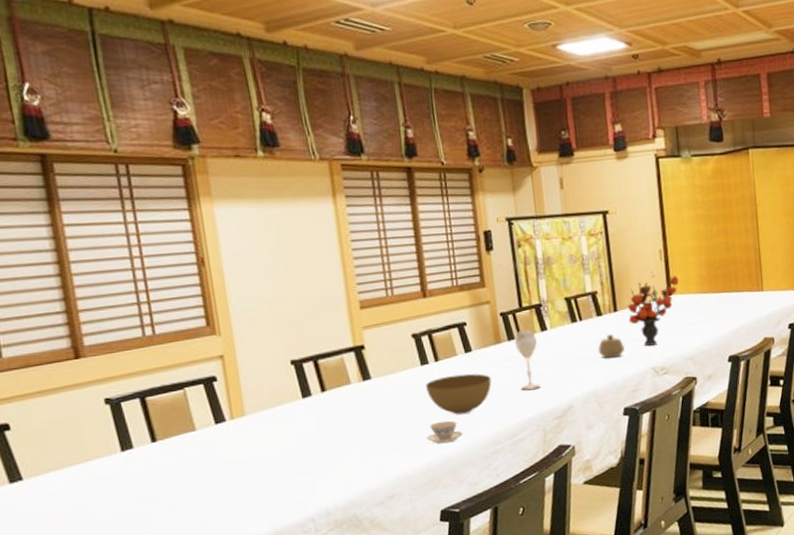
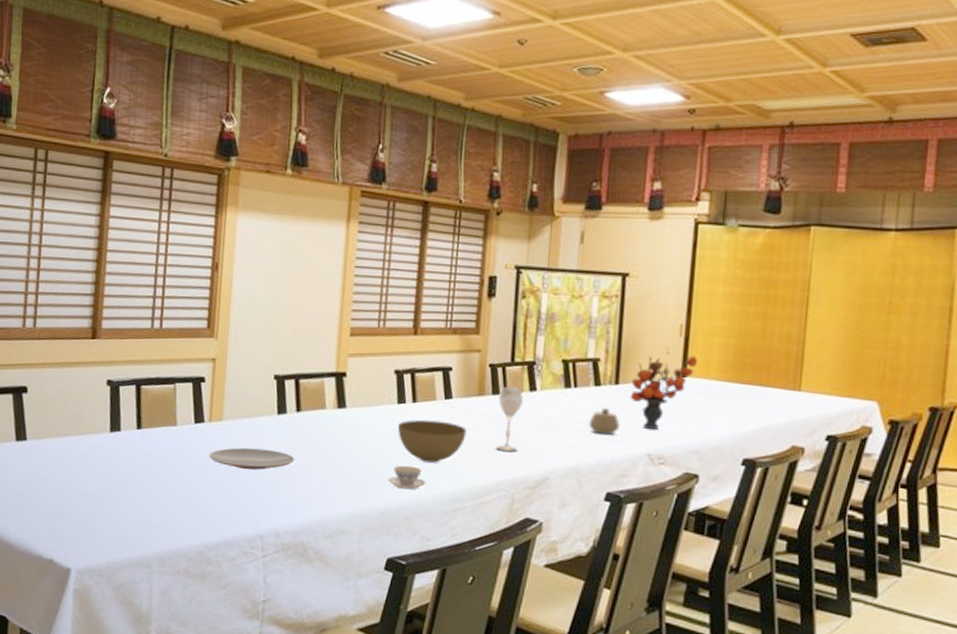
plate: none [238,433,330,459] -> present [209,447,295,470]

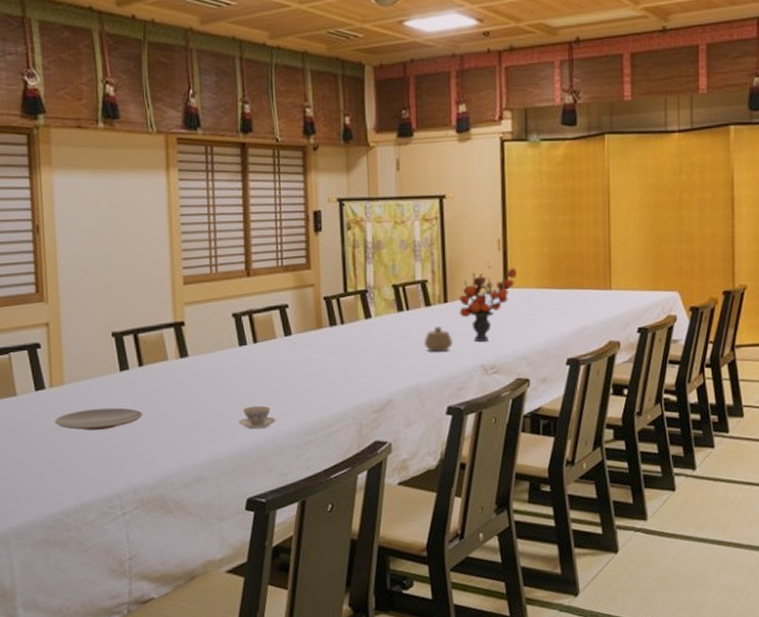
soup bowl: present [397,419,467,463] -> none [241,358,309,400]
wineglass: present [496,386,523,452] -> none [335,316,360,379]

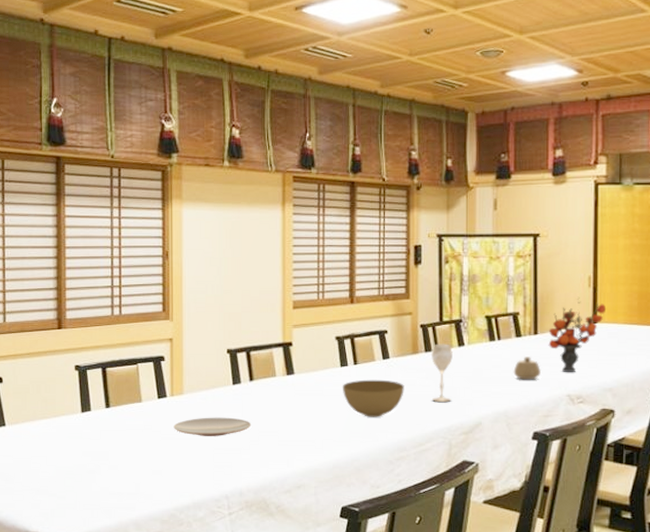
teacup: present [239,405,276,429] -> none [337,422,372,444]
soup bowl: none [241,358,309,400] -> present [342,379,404,417]
wineglass: none [335,316,360,379] -> present [430,344,453,402]

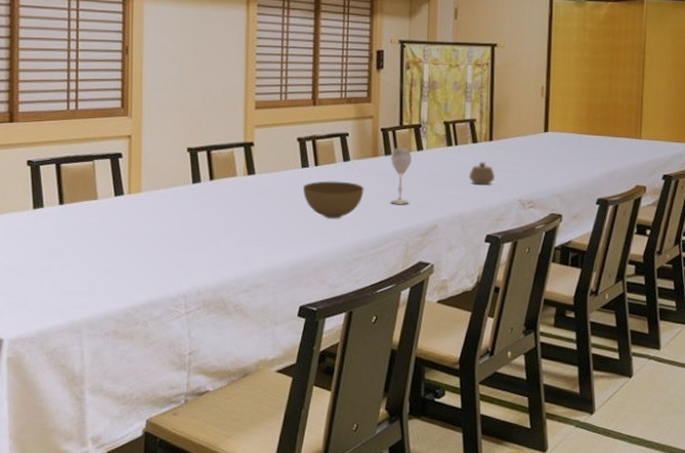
plate: present [173,417,252,436] -> none [130,215,211,235]
bouquet: present [548,296,607,372] -> none [502,105,558,178]

